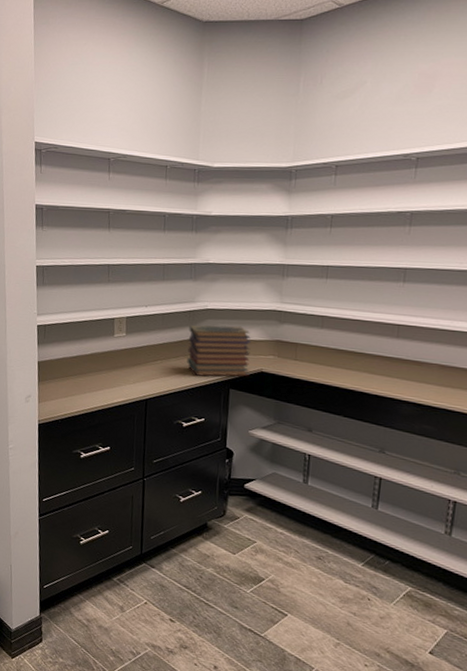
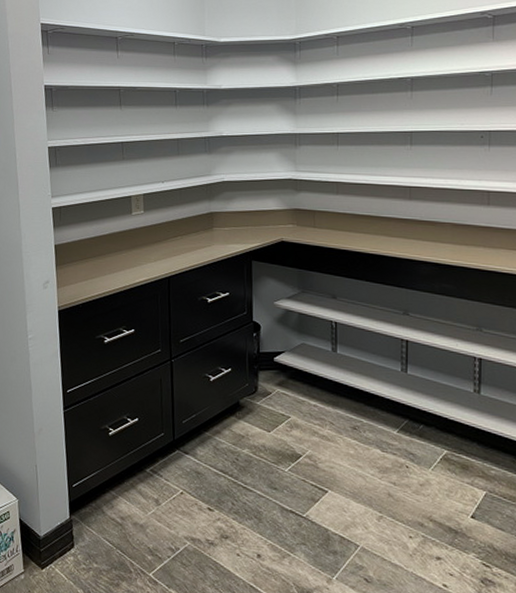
book stack: present [187,325,251,377] -> none [207,196,270,250]

